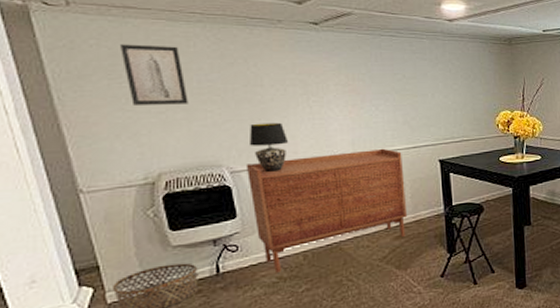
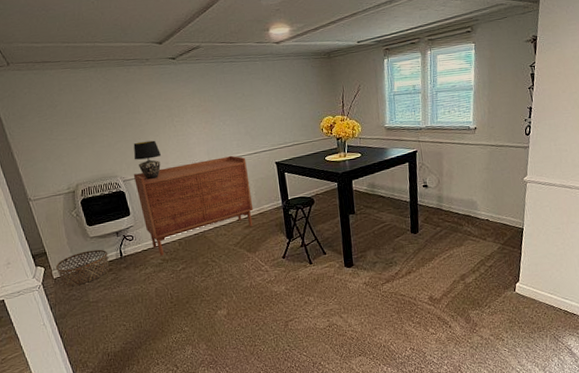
wall art: present [121,44,188,105] -> none [43,88,91,135]

